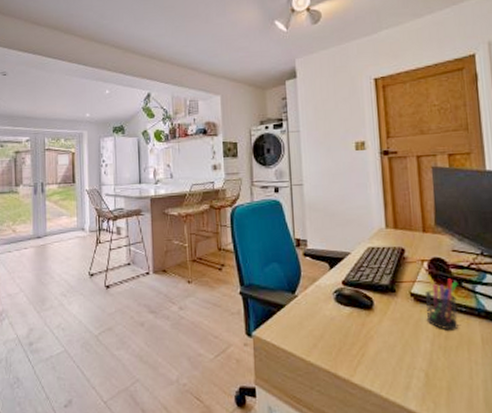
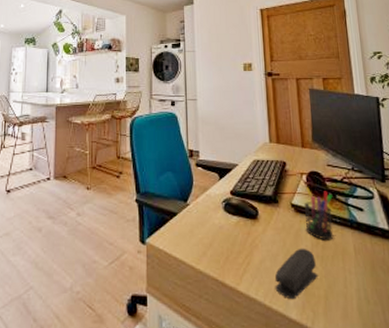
stapler: none [392,338,440,391] -> present [275,248,318,300]

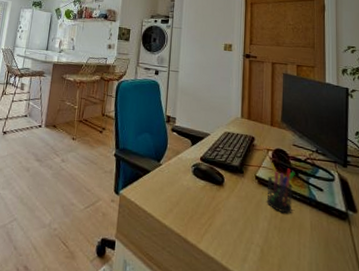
stapler: present [275,248,318,300] -> none [232,217,274,264]

